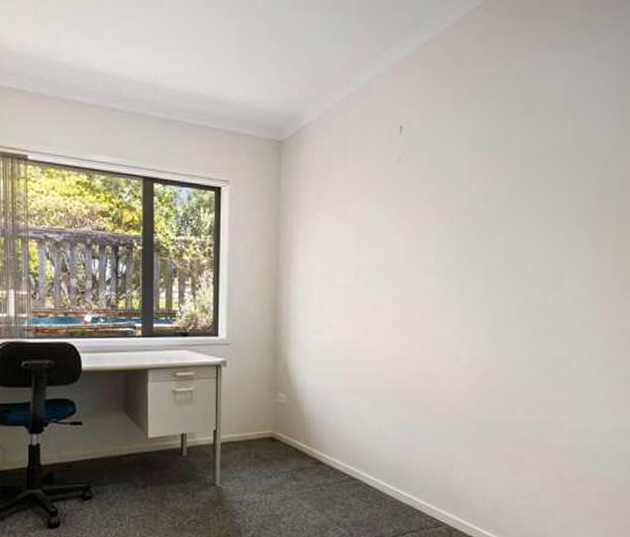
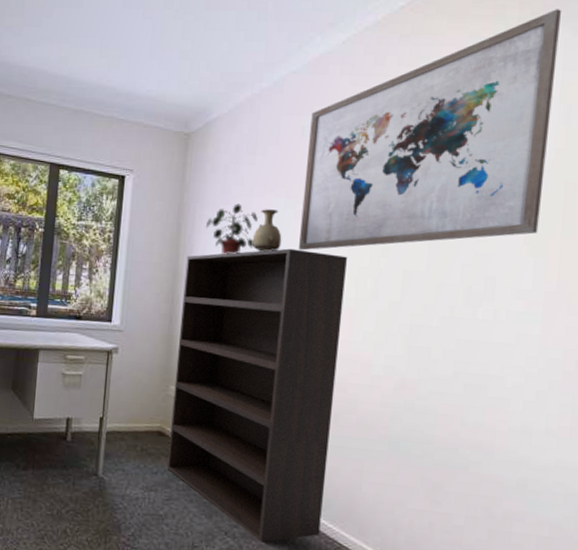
bookshelf: none [280,252,435,528] -> present [166,248,347,543]
potted plant: none [304,210,352,262] -> present [206,203,258,255]
vase: none [348,215,375,257] -> present [252,209,282,252]
wall art: none [391,9,617,254] -> present [299,9,562,251]

